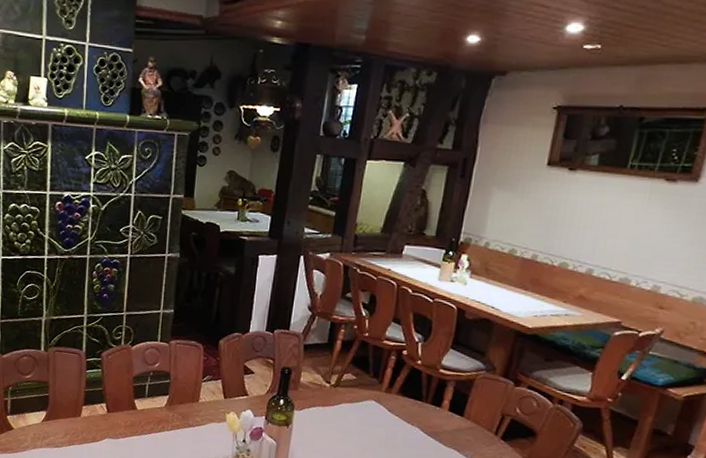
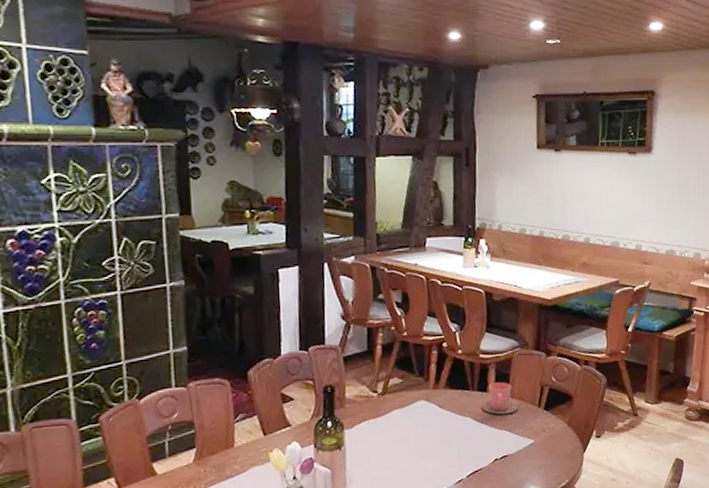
cup: none [433,400,473,434] -> present [482,382,519,414]

